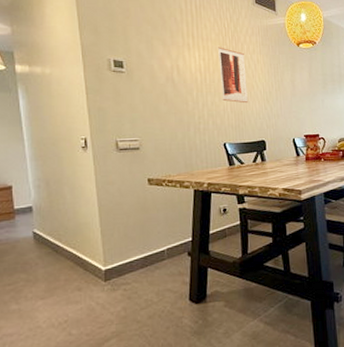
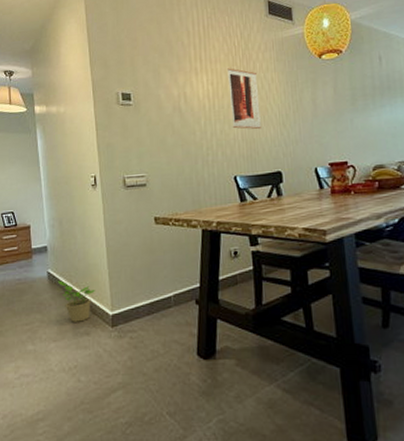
potted plant: none [44,240,87,280] -> present [57,280,95,322]

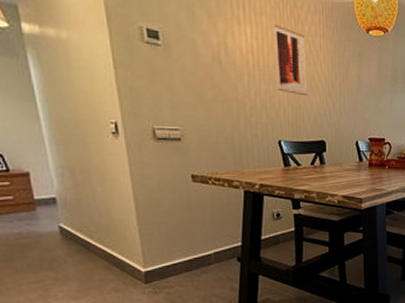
potted plant: present [57,280,95,322] -> none [73,236,123,280]

